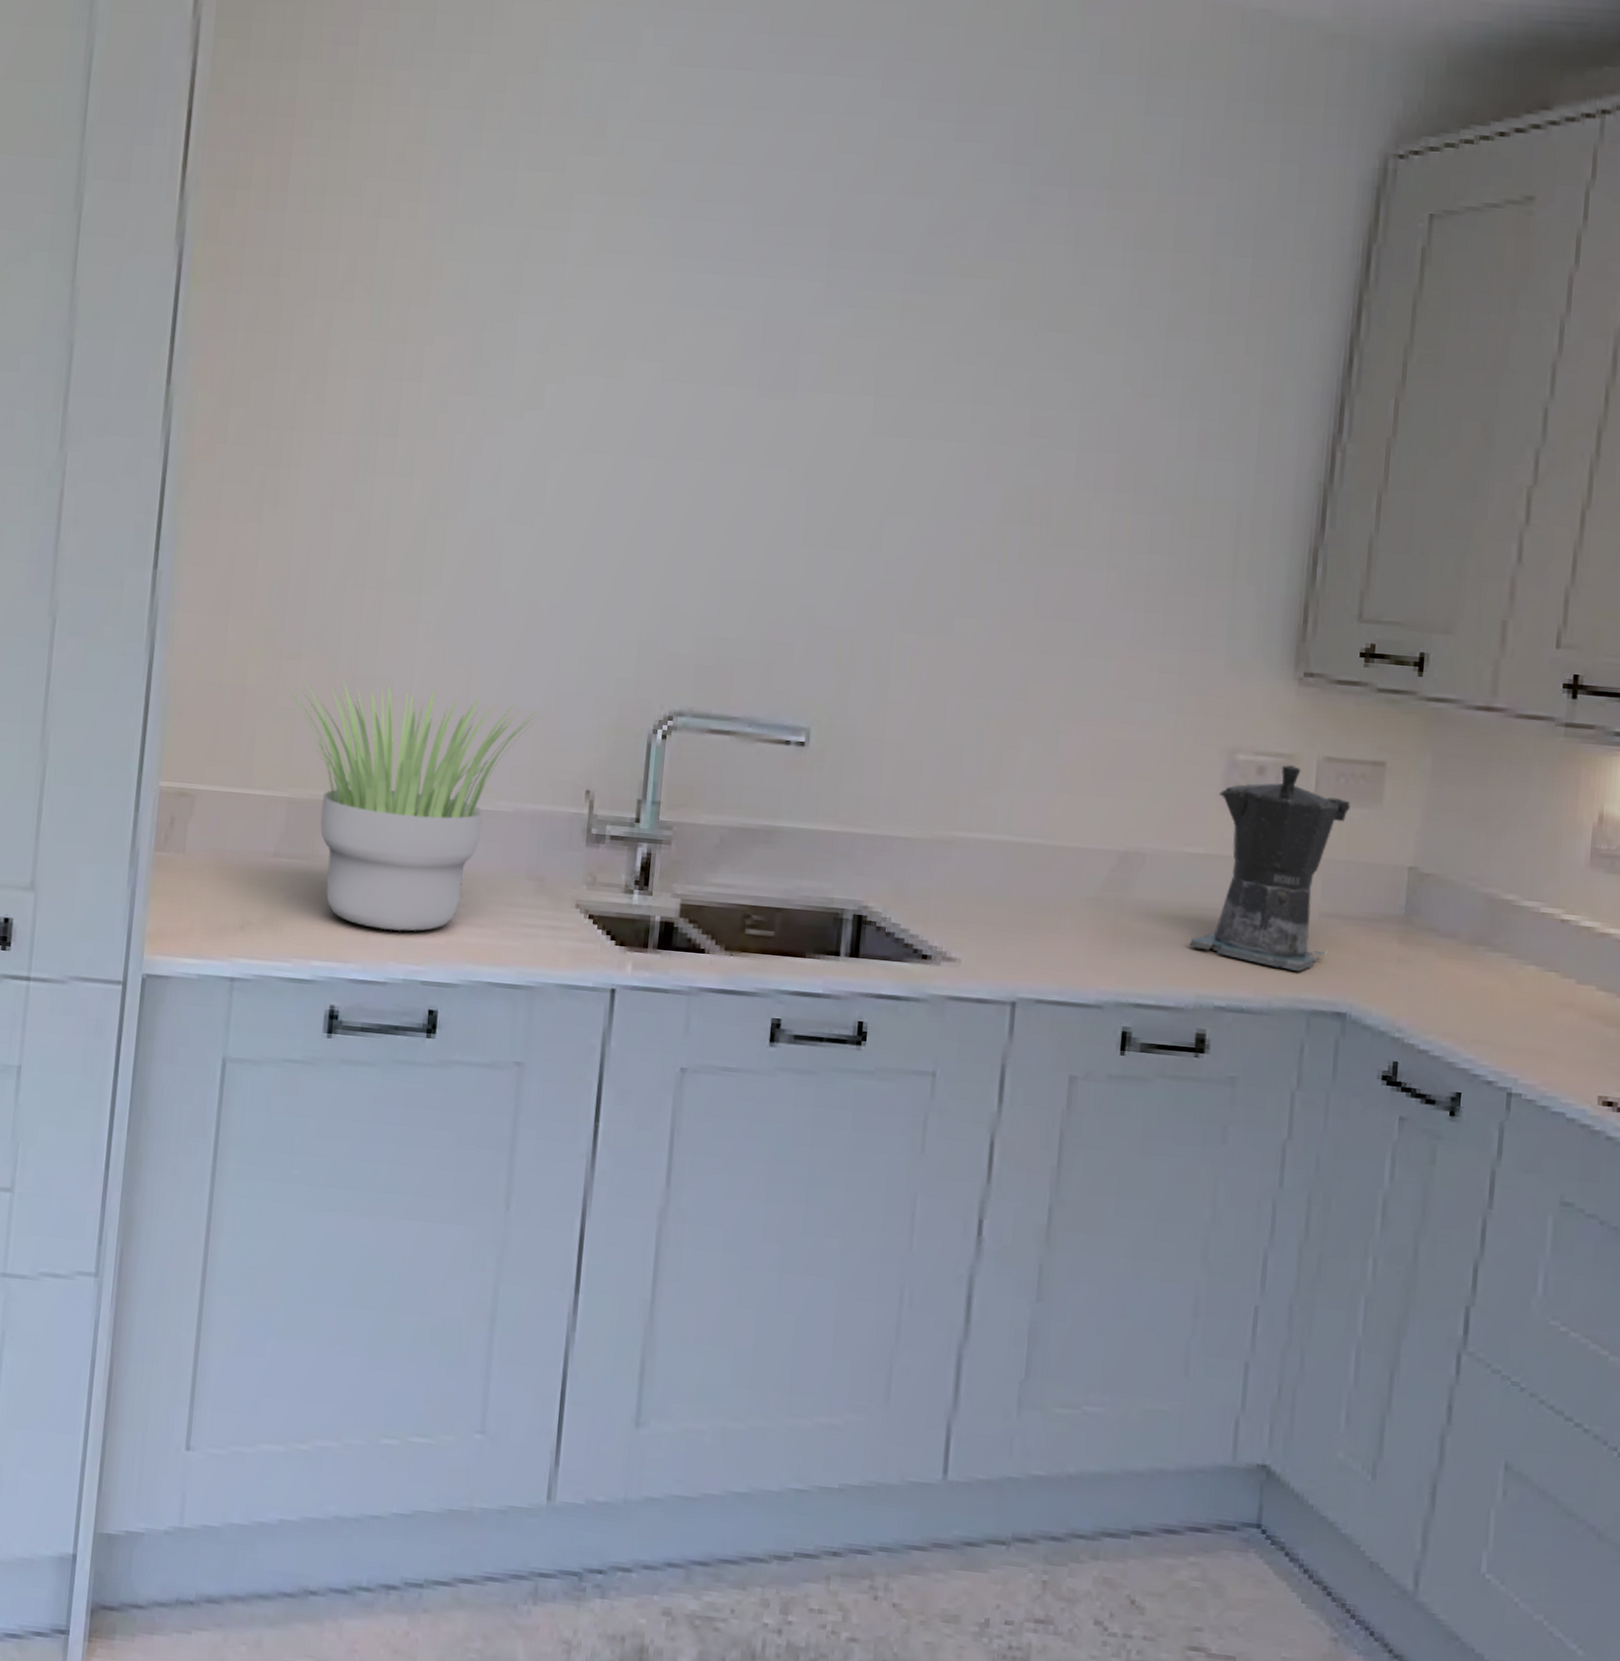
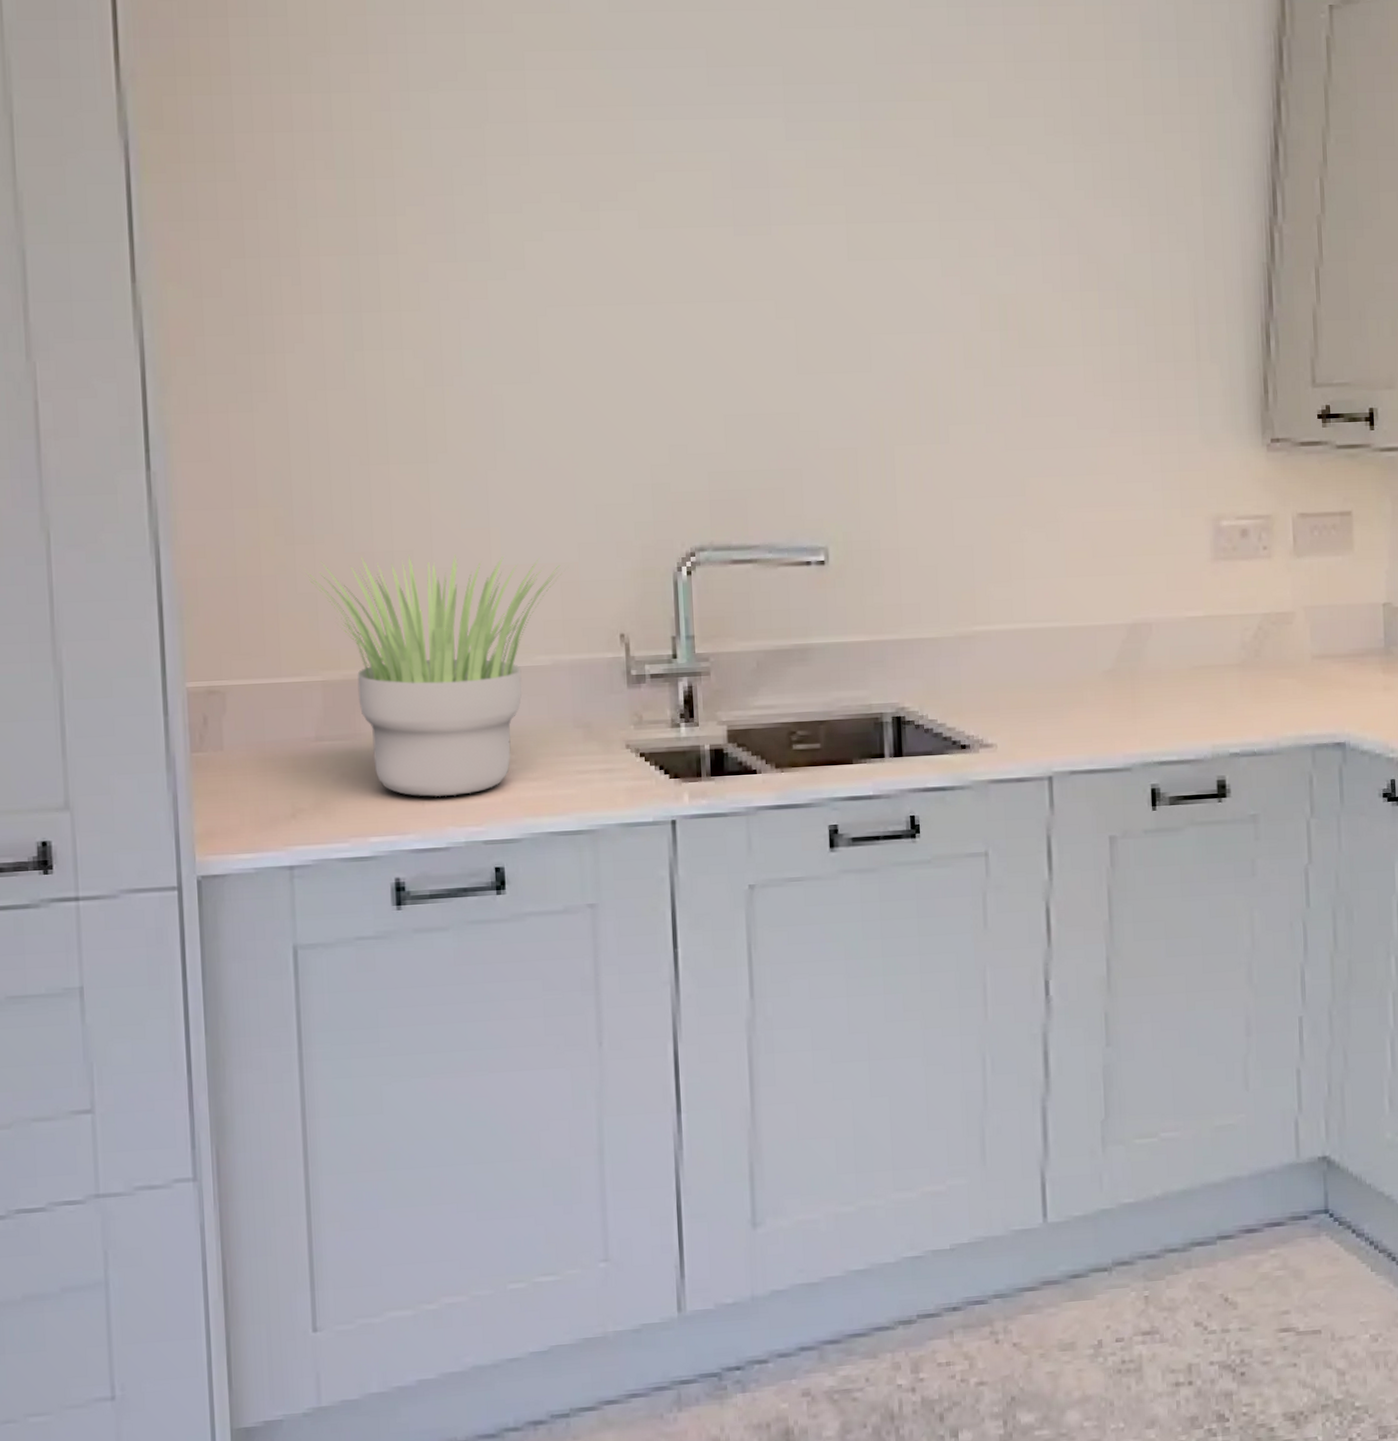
coffee maker: present [1189,765,1351,972] -> none [1201,525,1326,712]

